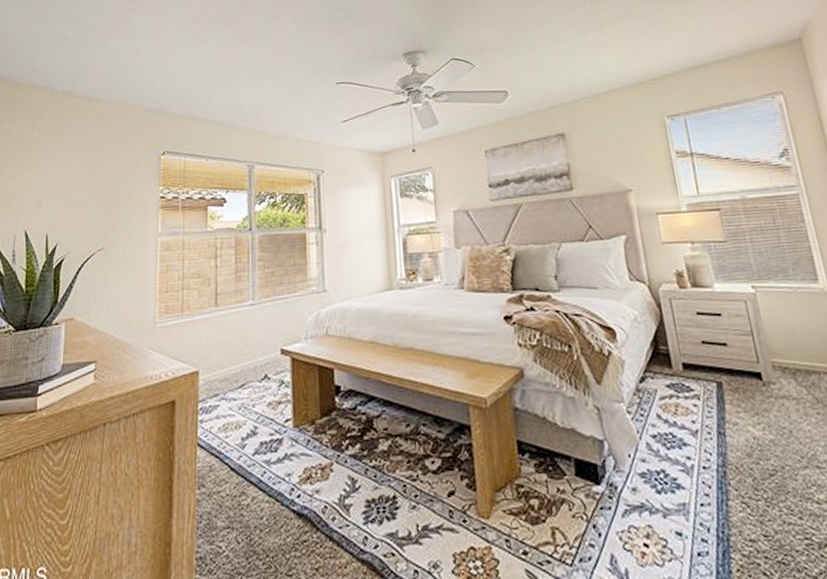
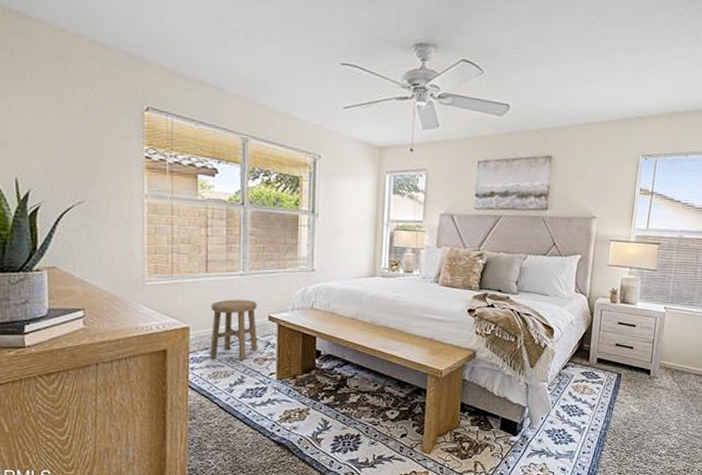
stool: none [220,333,271,407] -> present [210,299,258,360]

